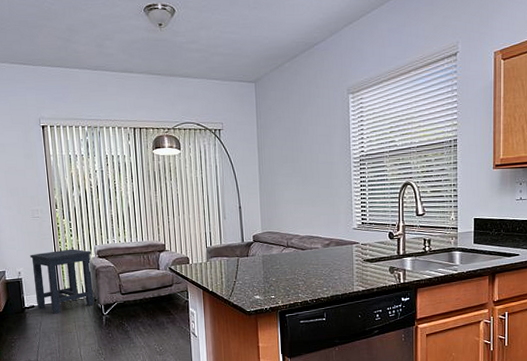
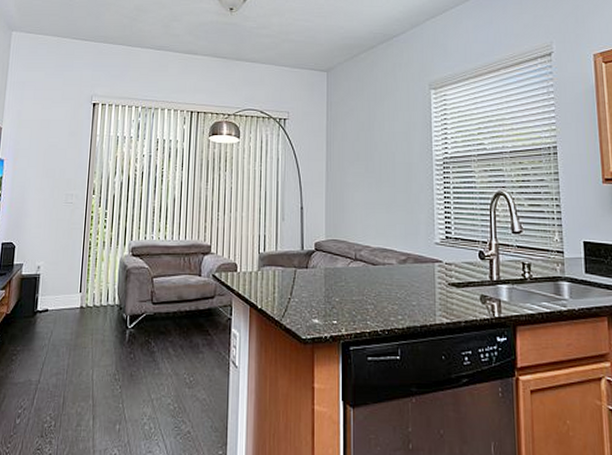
side table: present [30,249,94,314] -> none [51,243,125,322]

